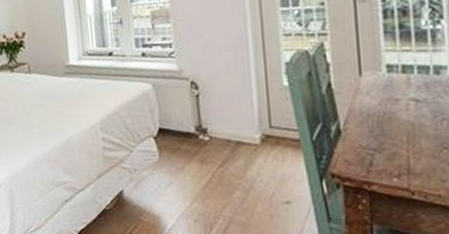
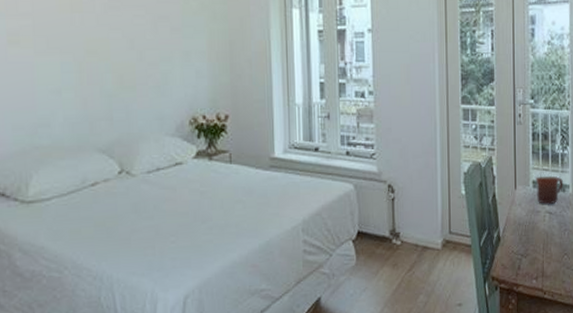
mug: none [390,56,438,91] -> present [535,175,564,205]

